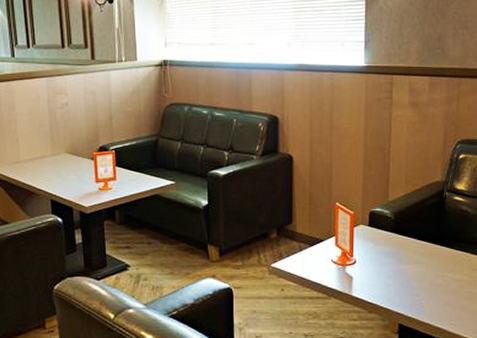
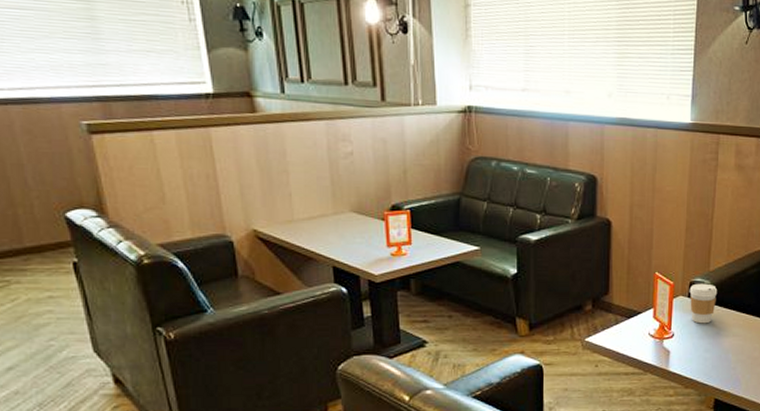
coffee cup: none [369,213,397,251] -> present [689,283,718,324]

